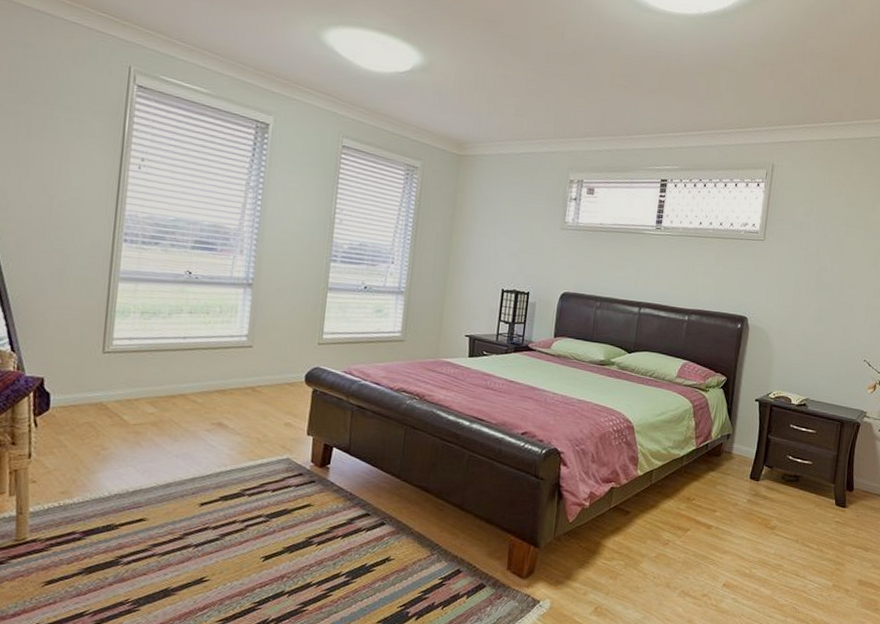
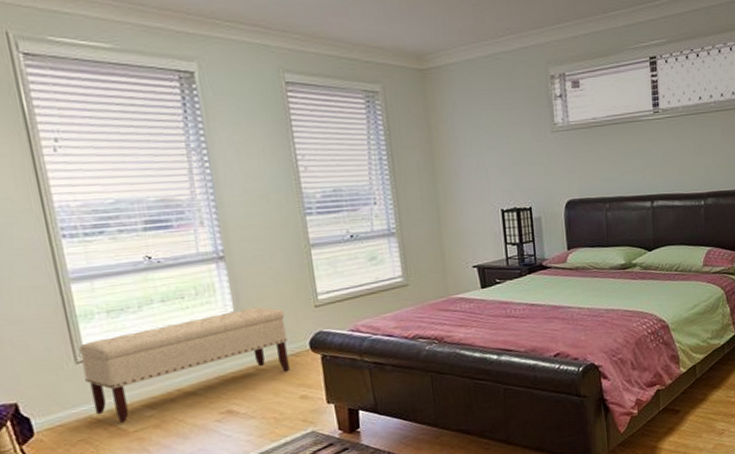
bench: none [106,333,291,414] -> present [79,306,290,423]

